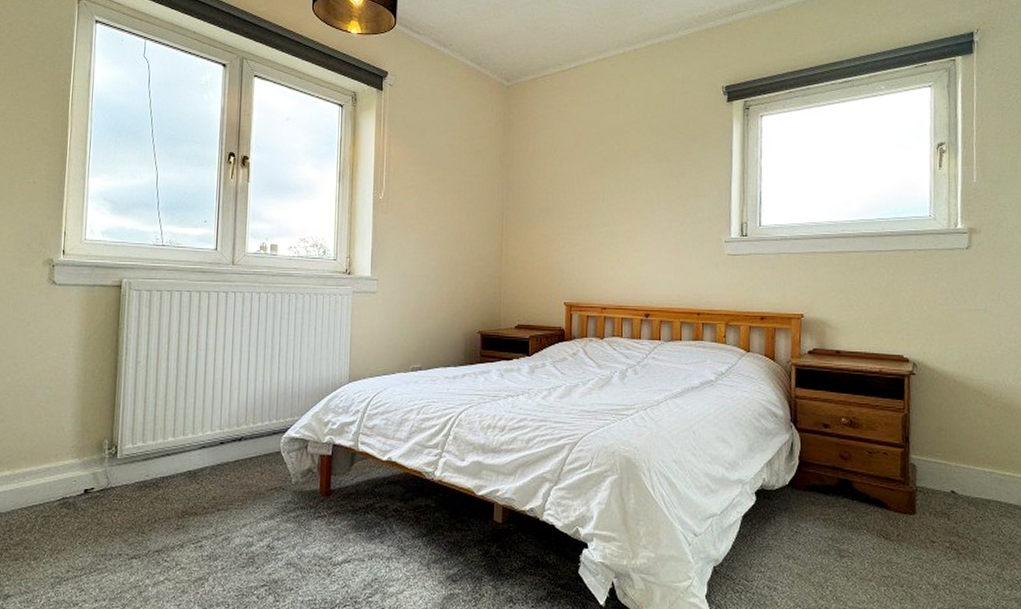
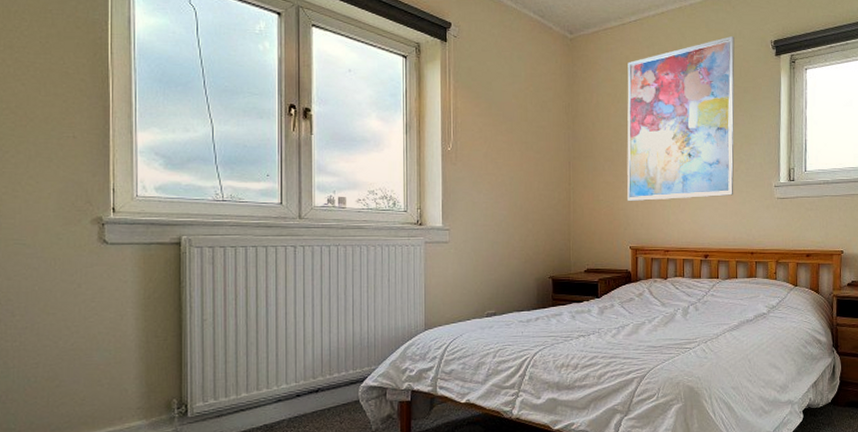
wall art: none [563,81,682,254] -> present [627,35,735,201]

